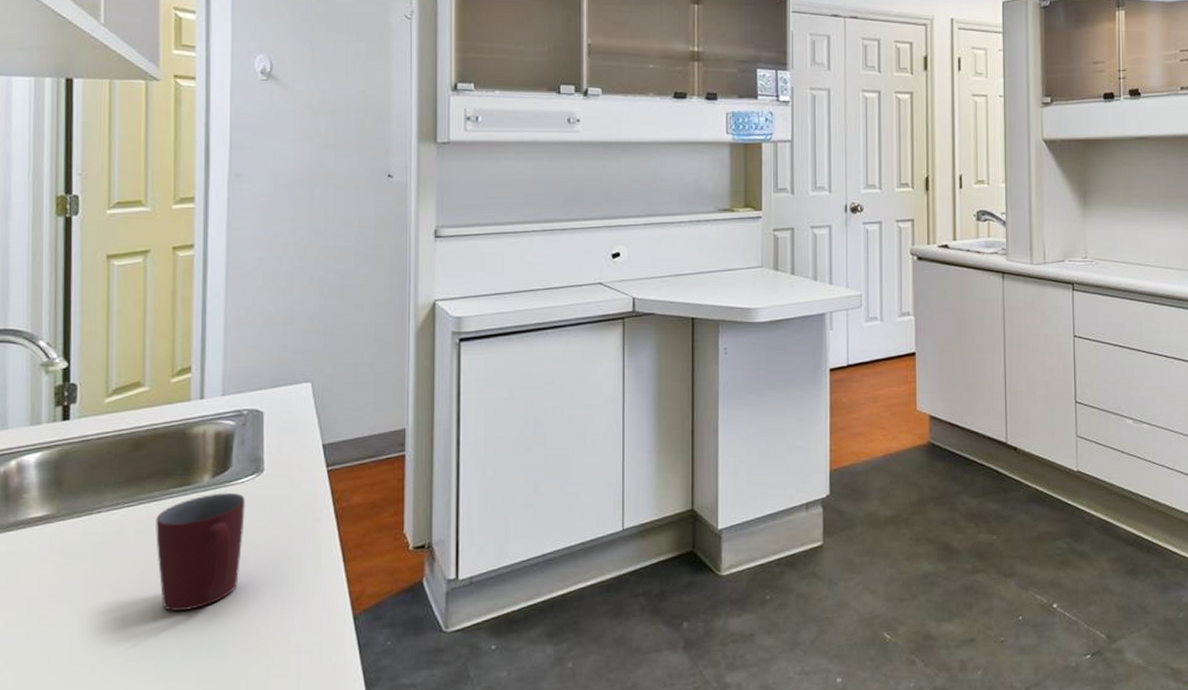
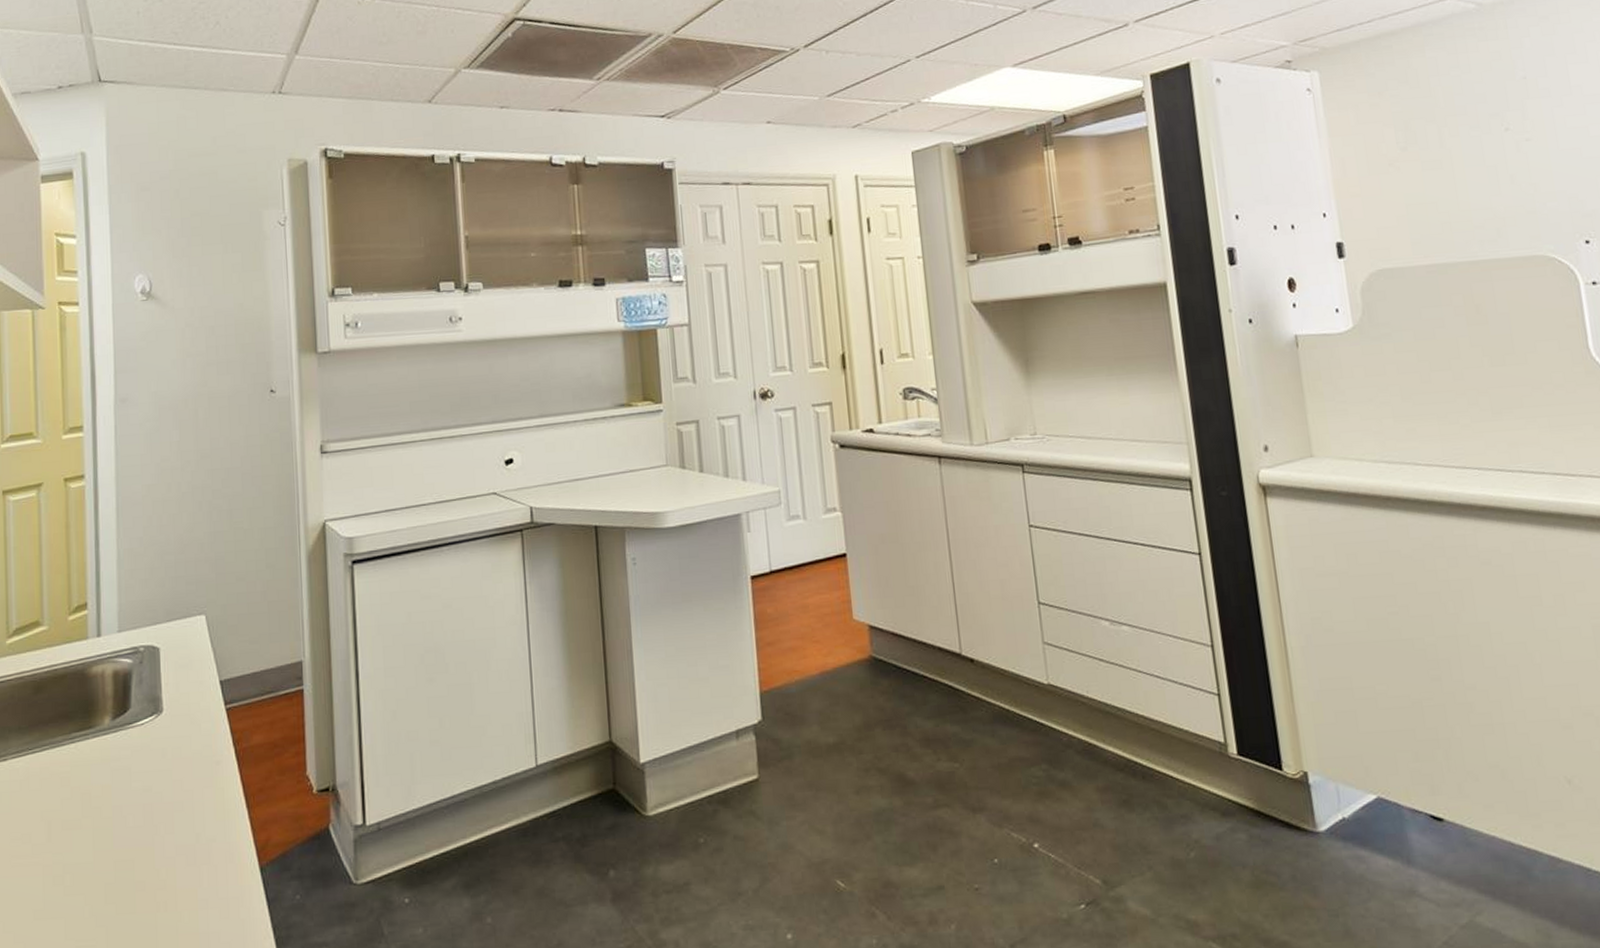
mug: present [155,492,246,612] -> none [59,735,147,865]

